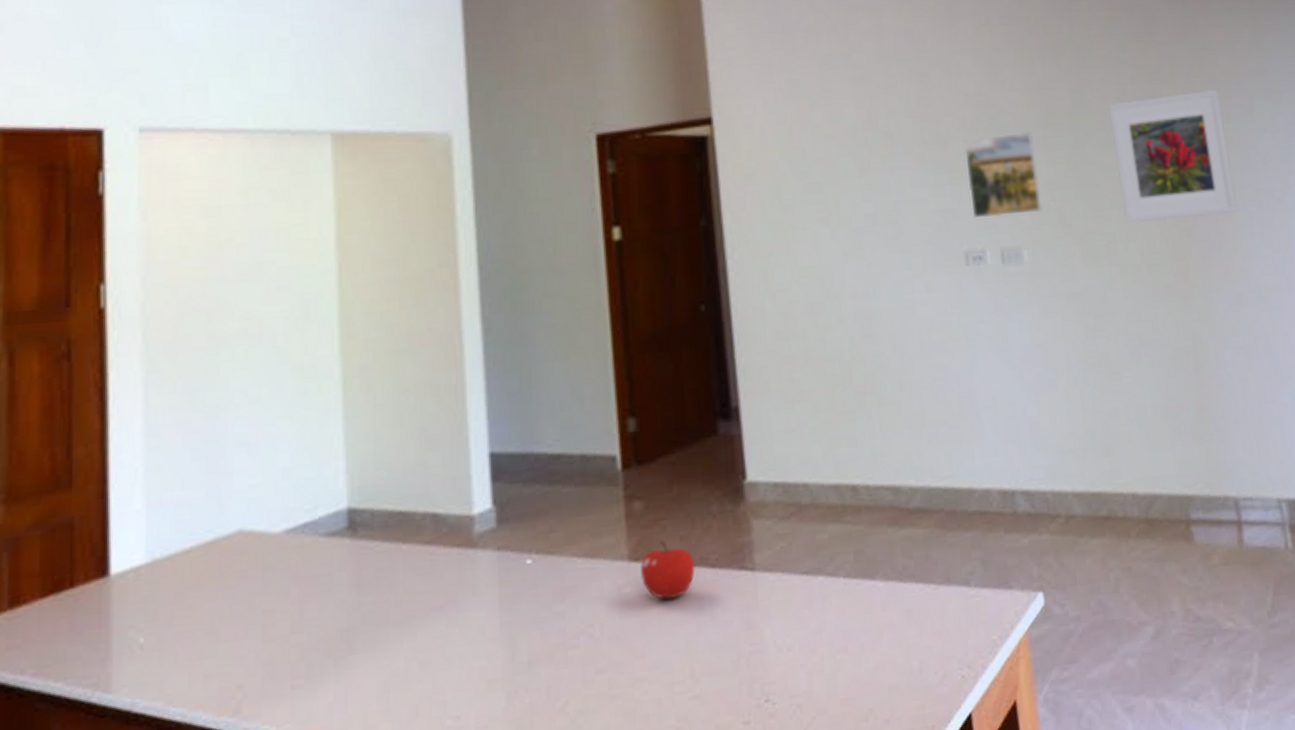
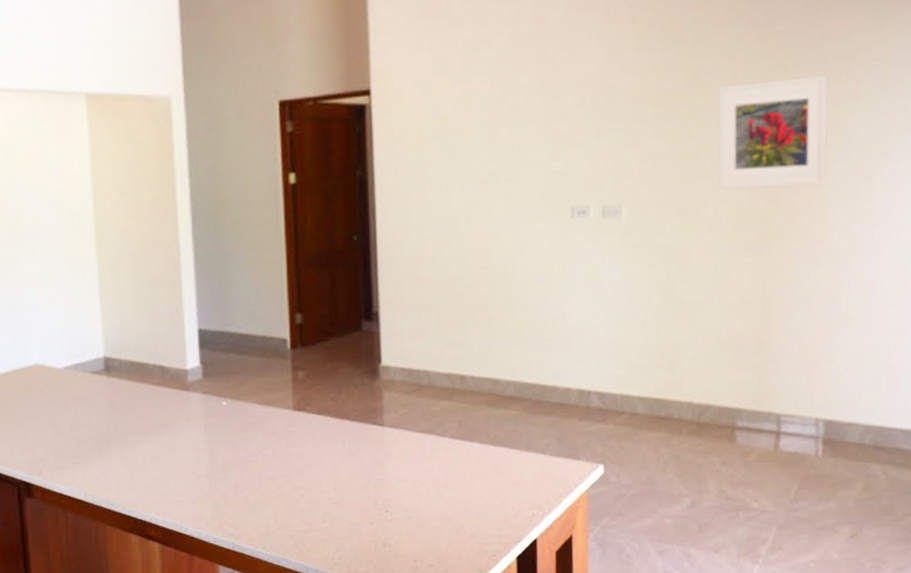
fruit: present [641,541,695,600] -> none [302,399,340,439]
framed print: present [964,131,1042,219] -> none [581,108,645,180]

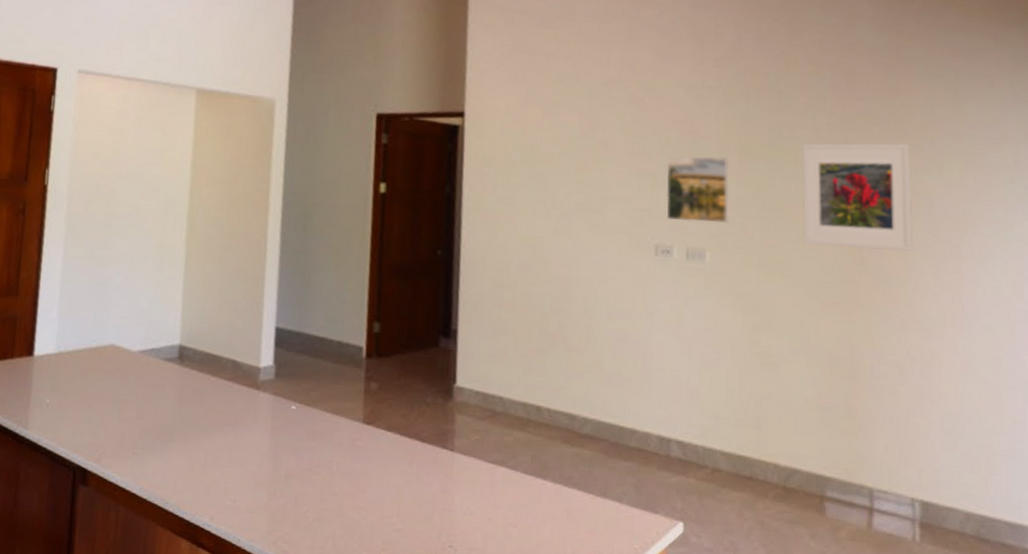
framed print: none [581,108,645,180] -> present [666,156,729,224]

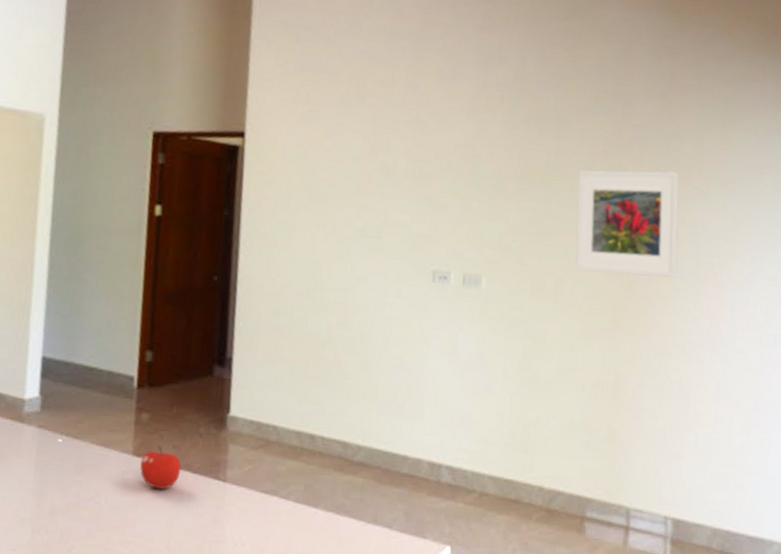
fruit: none [370,414,410,458] -> present [140,446,182,490]
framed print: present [666,156,729,224] -> none [445,181,508,250]

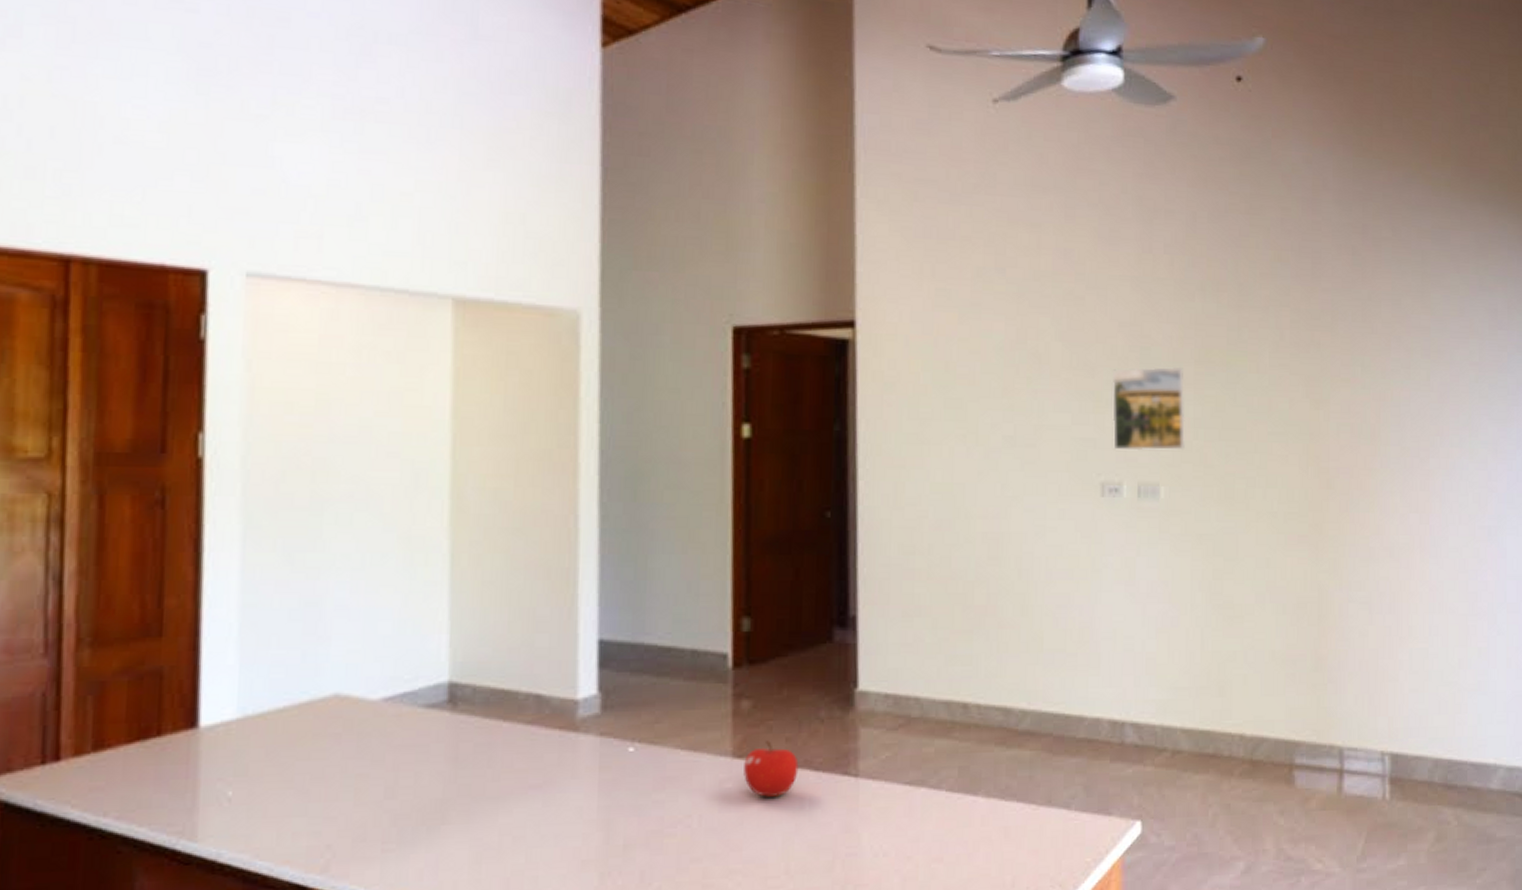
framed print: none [445,181,508,250] -> present [1112,366,1185,451]
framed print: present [575,170,679,278] -> none [1265,341,1380,470]

